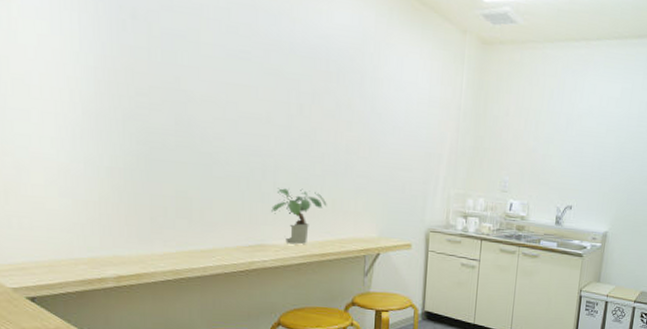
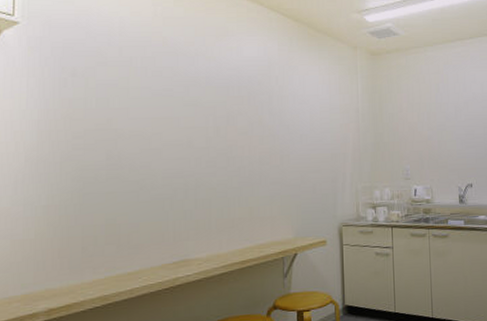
potted plant: present [271,188,327,245] -> none [194,201,245,256]

